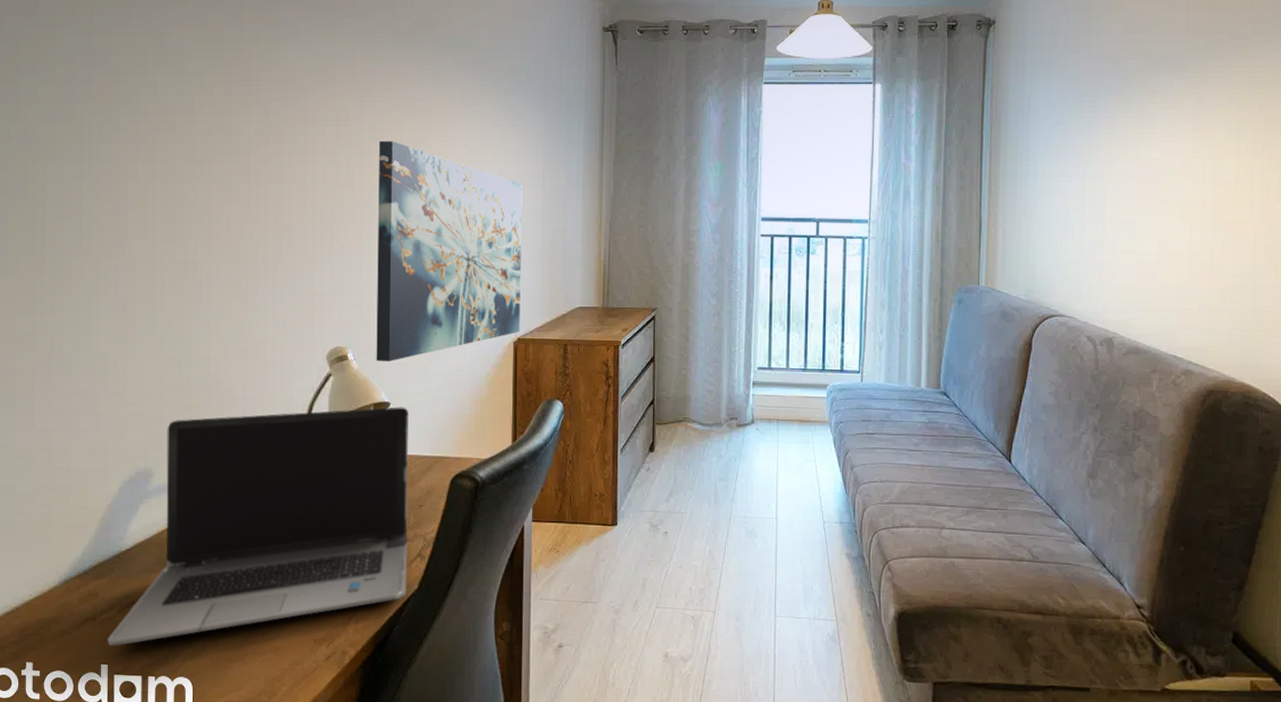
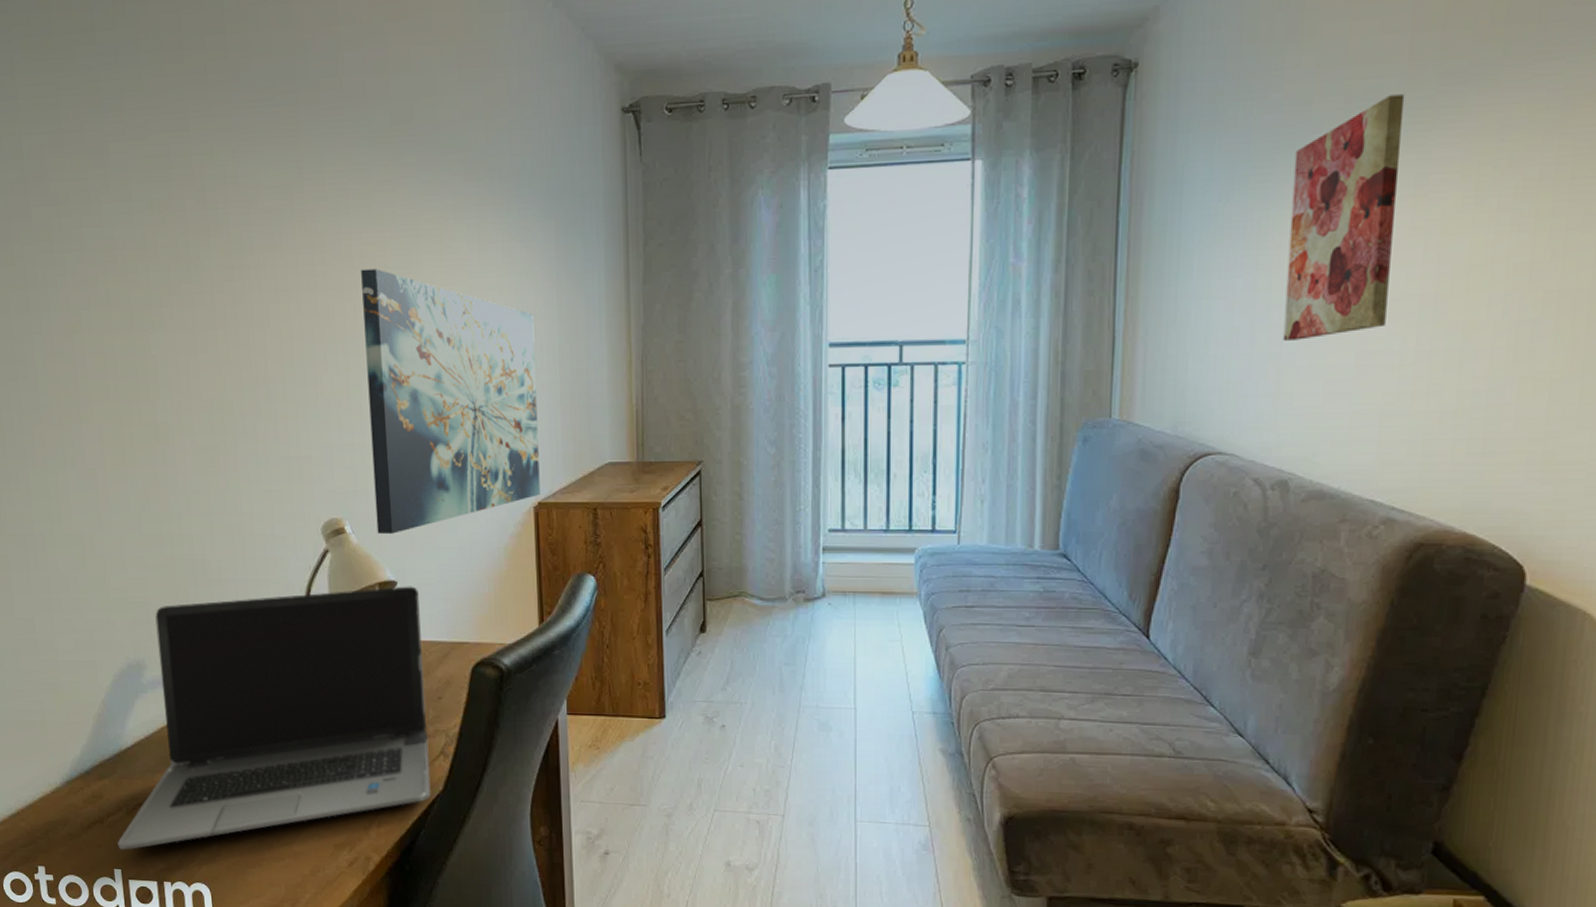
wall art: none [1105,56,1185,231] -> present [1283,94,1405,341]

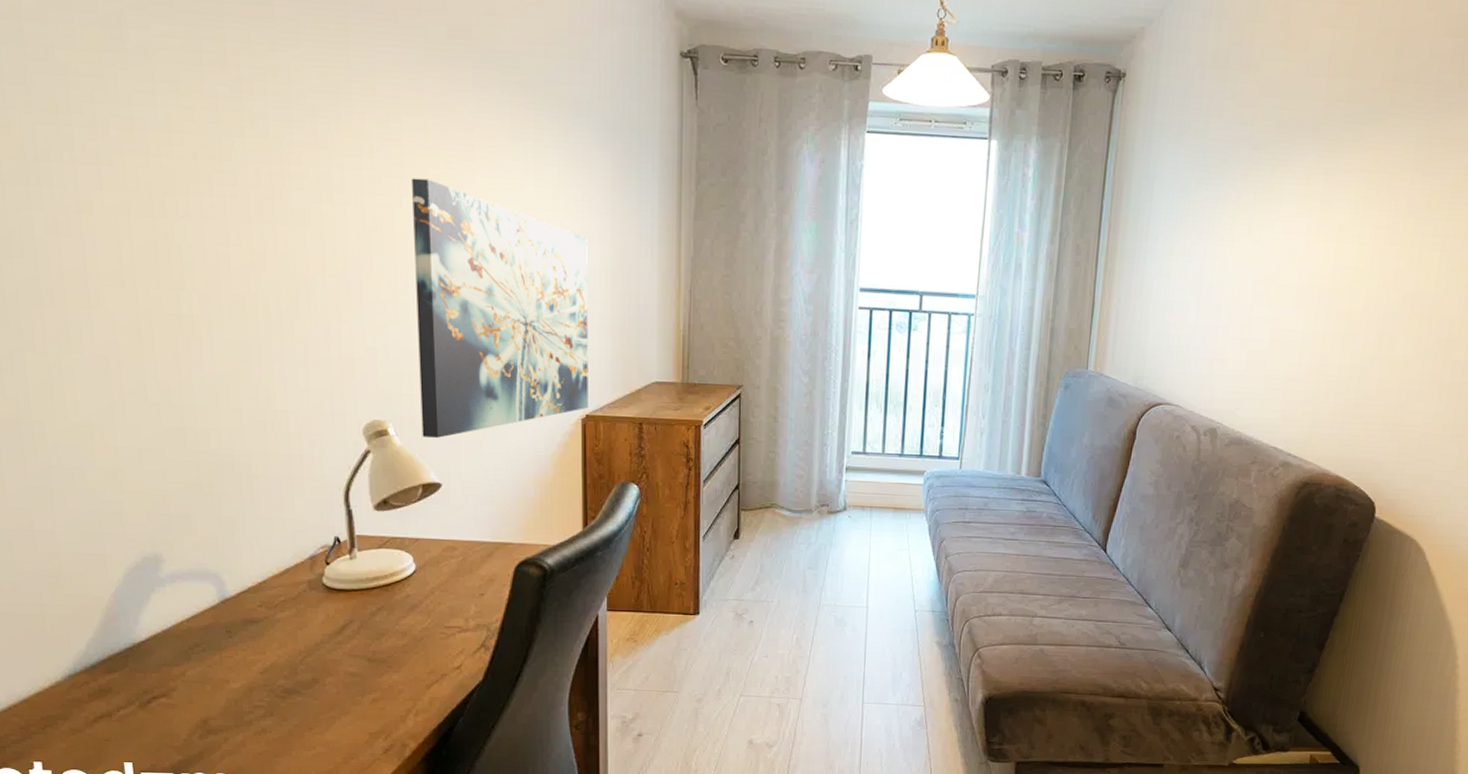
laptop computer: present [117,586,431,850] -> none [128,488,471,743]
wall art: present [1283,94,1405,341] -> none [1220,126,1320,317]

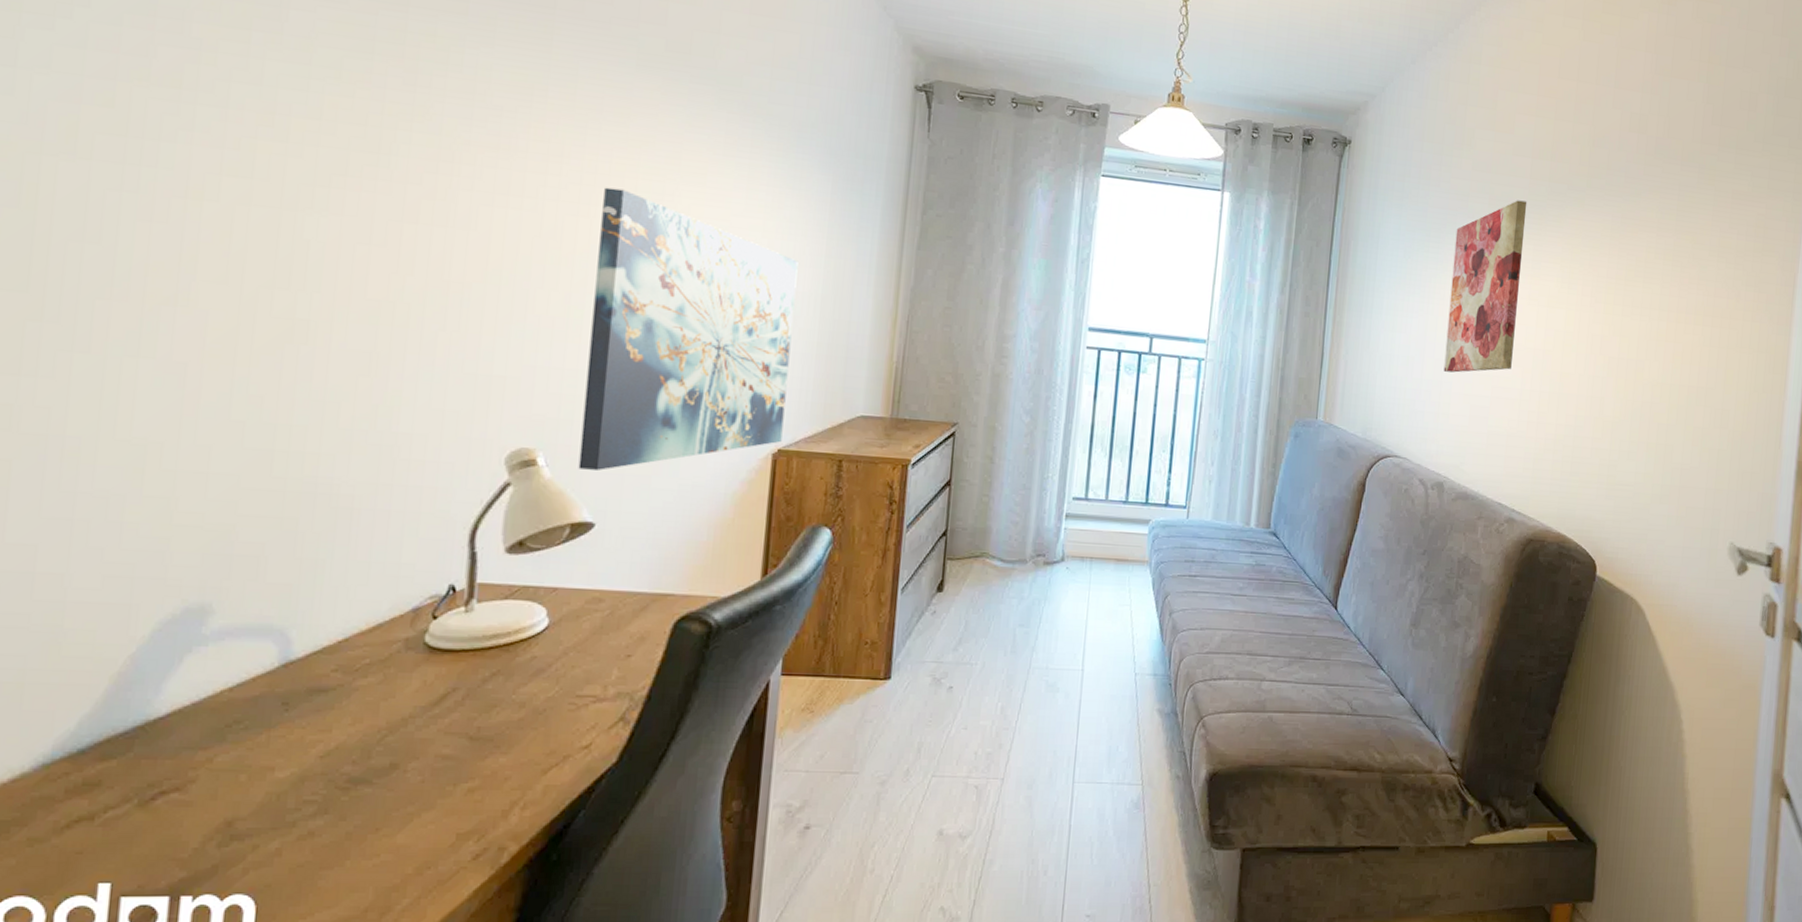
wall art: none [1220,126,1320,317] -> present [1443,200,1528,373]

